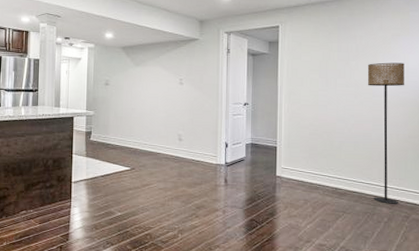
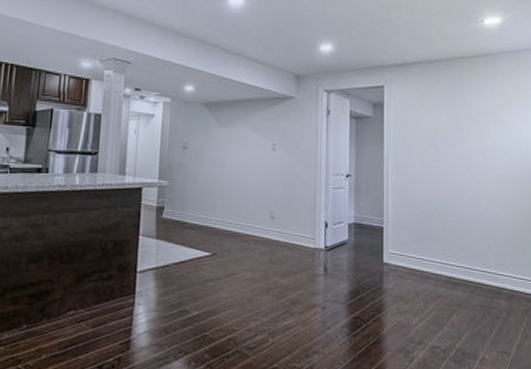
floor lamp: present [367,62,404,204] -> none [479,131,518,296]

